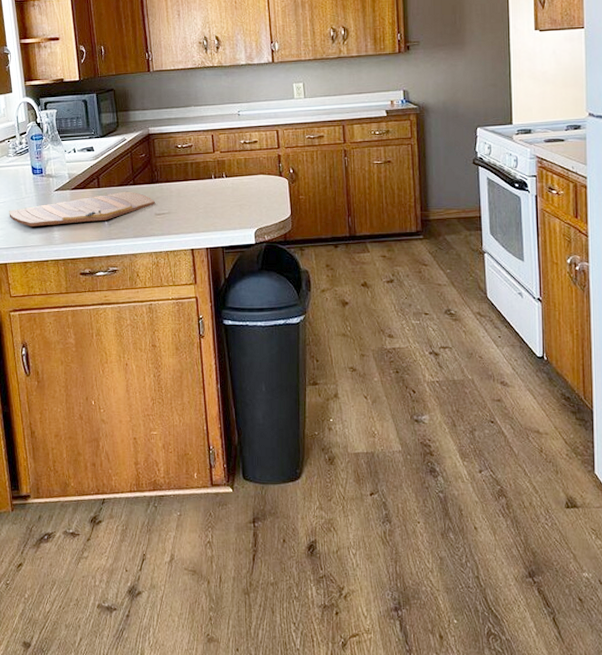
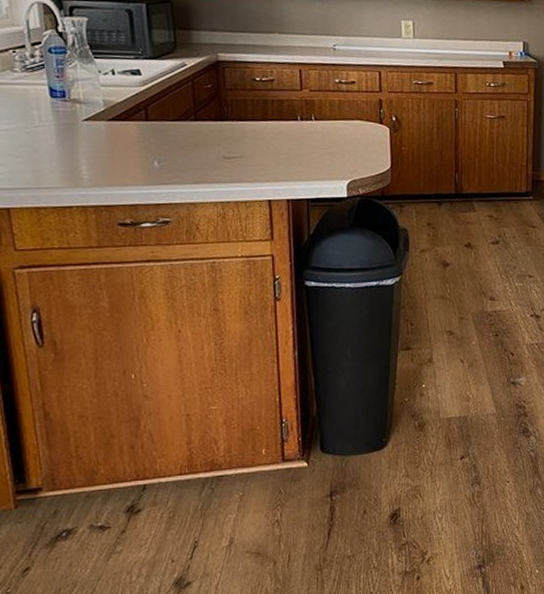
cutting board: present [9,191,155,226] -> none [13,127,223,164]

